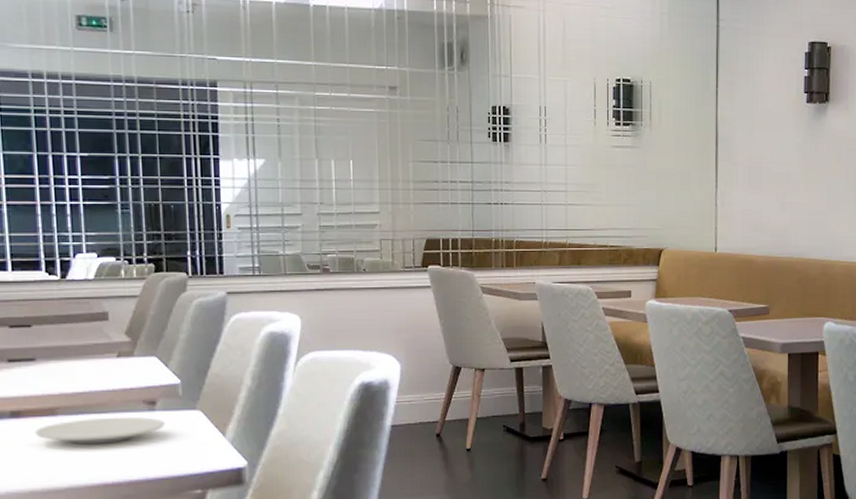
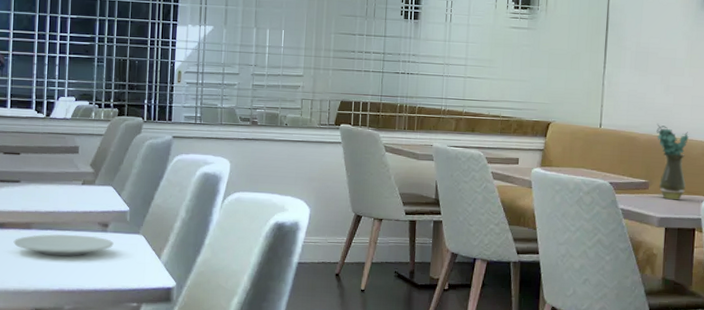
vase: none [774,245,807,324] -> present [656,124,689,200]

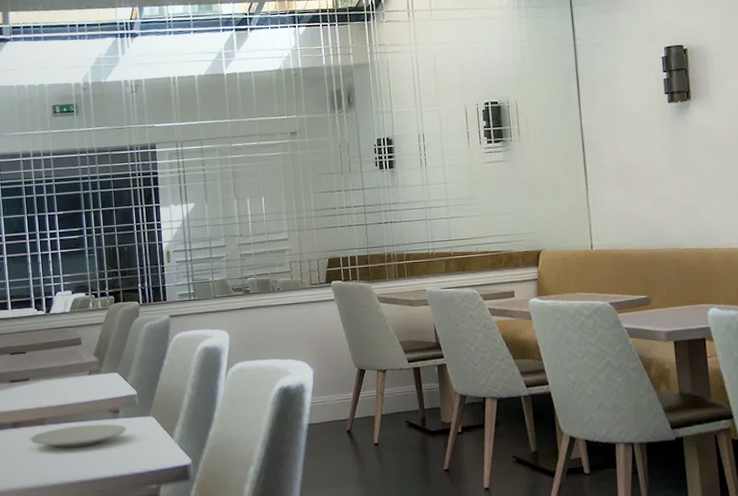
vase: present [656,124,689,200] -> none [649,238,689,313]

